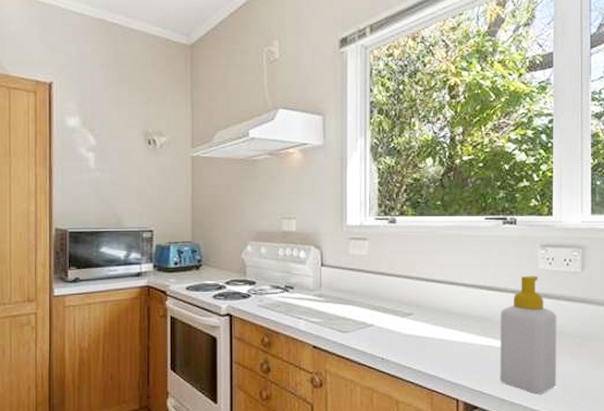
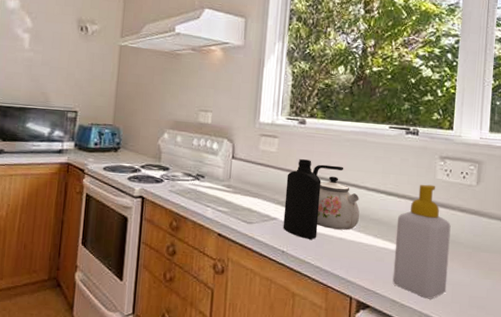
bottle: none [380,260,417,343] -> present [283,159,321,240]
kettle: none [407,264,460,331] -> present [312,164,360,230]

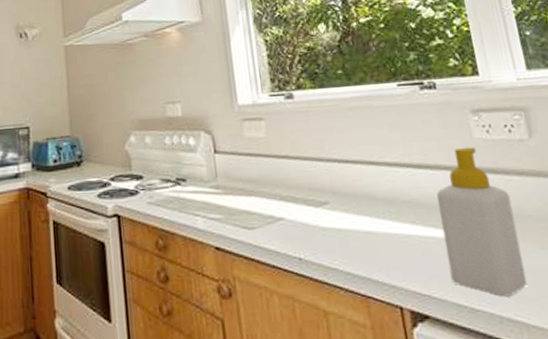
bottle: present [283,159,321,240] -> none [284,140,339,239]
kettle: present [312,164,360,230] -> none [314,141,388,222]

